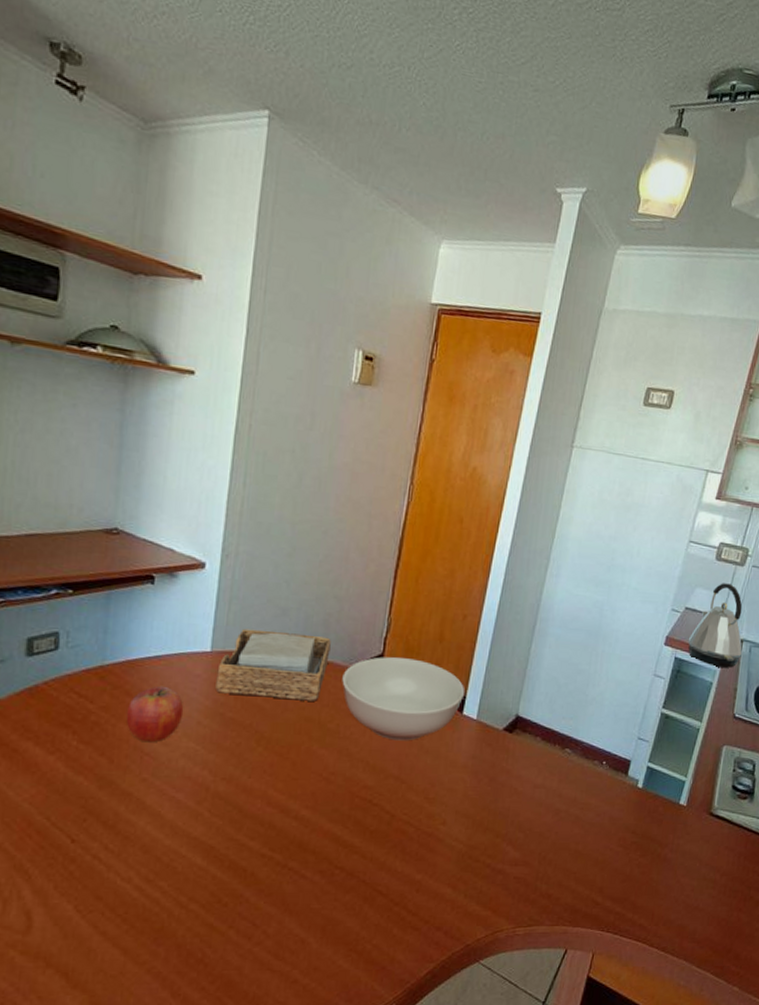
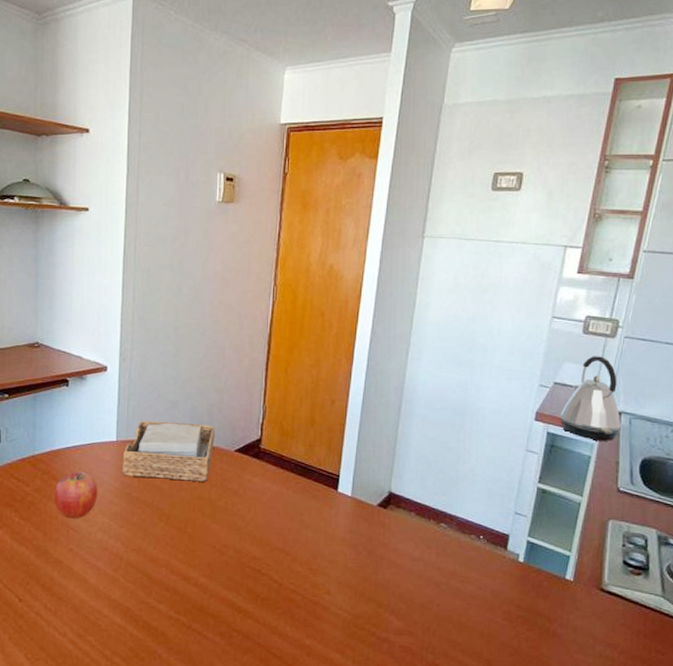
bowl: present [342,657,465,741] -> none [227,441,338,517]

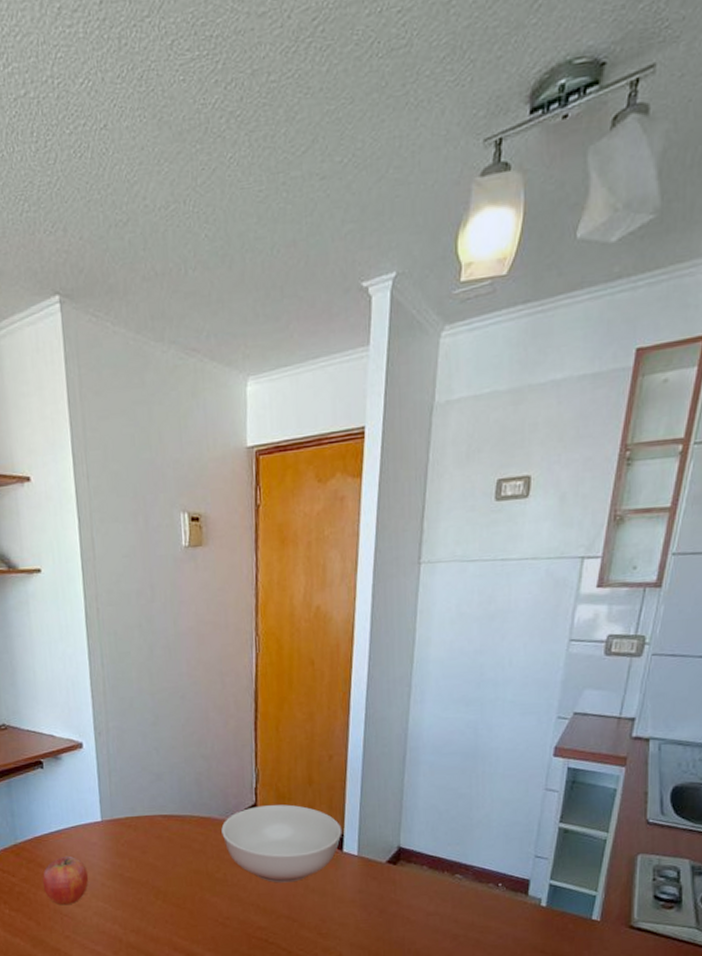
napkin holder: present [122,420,215,483] -> none [109,795,207,857]
bowl: none [227,441,338,517] -> present [221,804,342,883]
kettle: present [560,356,622,441] -> none [581,678,651,772]

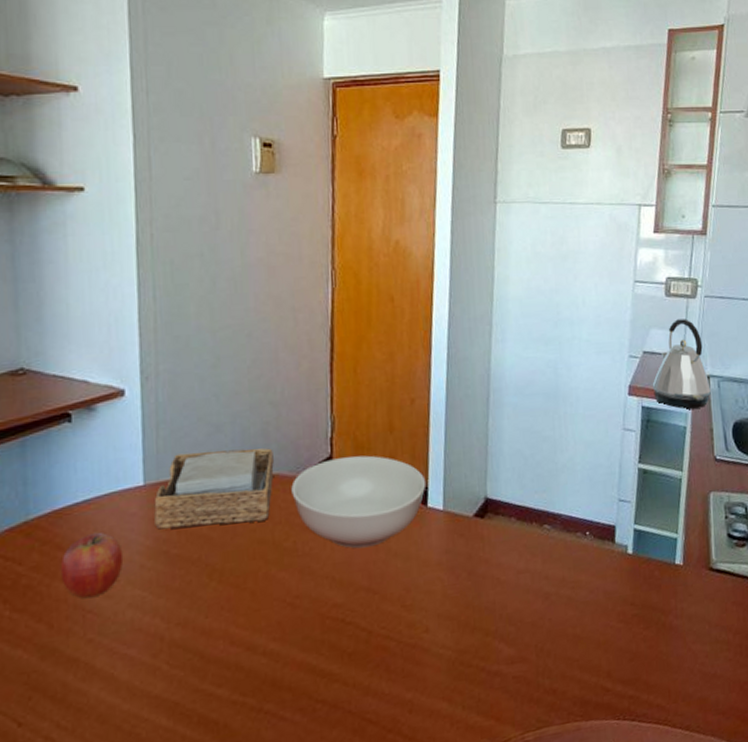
napkin holder: none [109,795,207,857] -> present [154,448,274,530]
kettle: none [581,678,651,772] -> present [652,319,712,410]

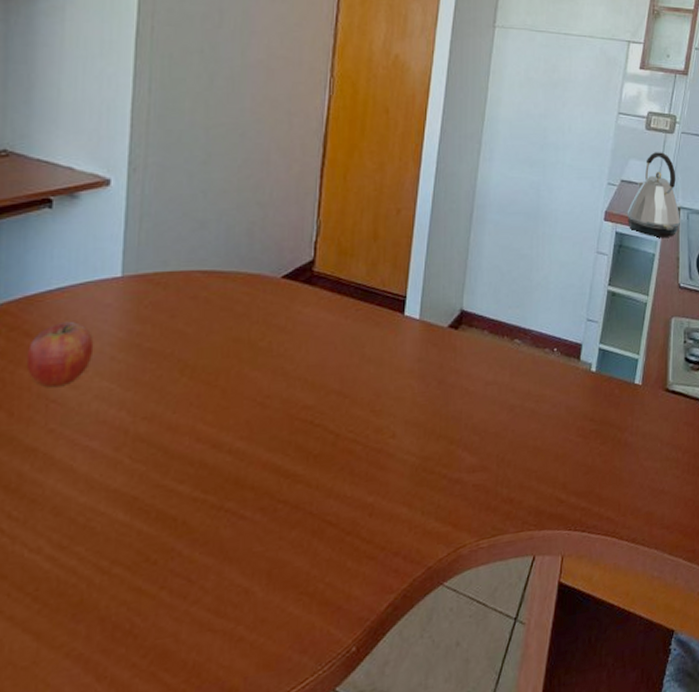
napkin holder: present [154,448,274,530] -> none [129,246,256,322]
bowl: present [291,455,426,549] -> none [271,261,405,352]

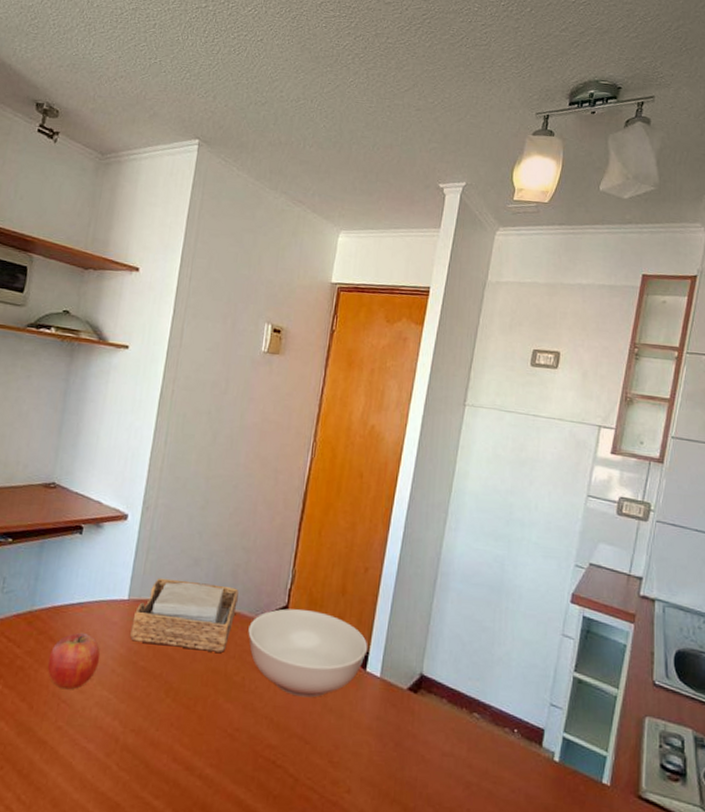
napkin holder: none [129,246,256,322] -> present [130,578,239,654]
bowl: none [271,261,405,352] -> present [248,608,368,698]
kettle: present [627,152,681,238] -> none [595,538,656,629]

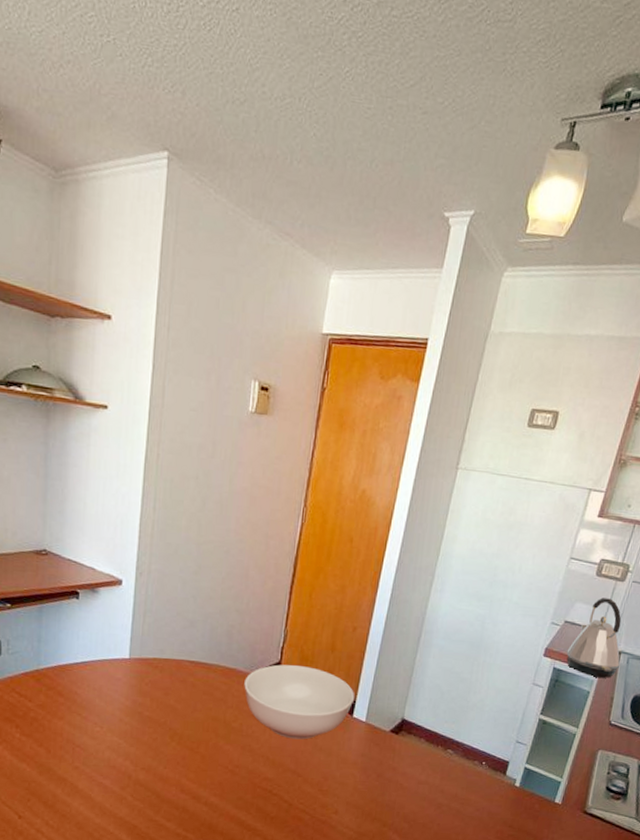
fruit: present [47,632,101,690] -> none [59,687,108,736]
napkin holder: present [130,578,239,654] -> none [134,638,234,704]
kettle: none [595,538,656,629] -> present [566,598,622,678]

